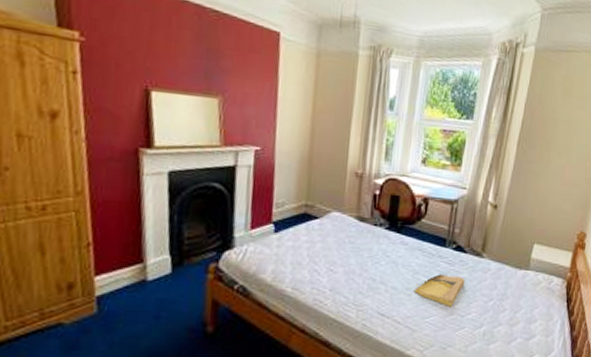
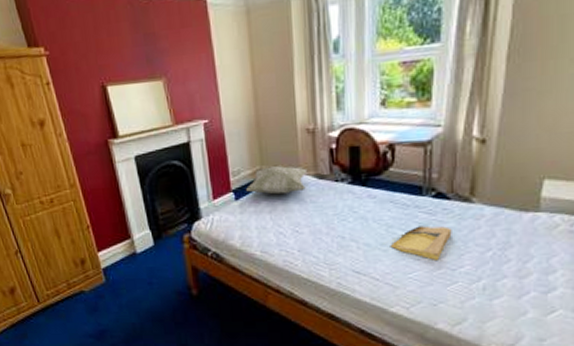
decorative pillow: none [288,203,351,232] -> present [246,166,308,195]

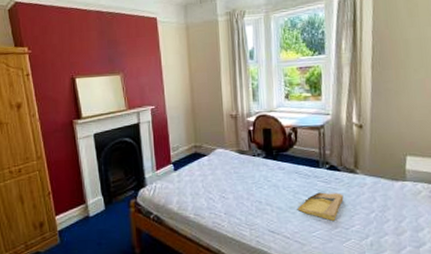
decorative pillow: present [246,166,308,195] -> none [183,143,232,167]

